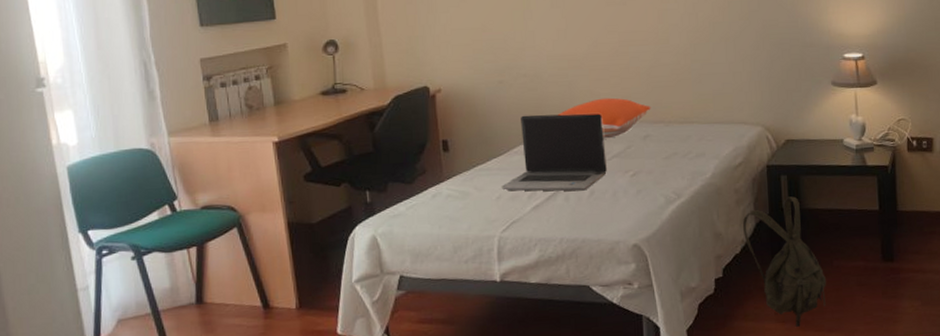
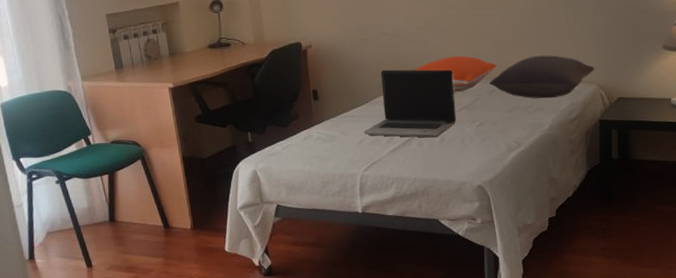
pillow: none [643,94,758,143] -> present [489,55,594,98]
backpack: present [742,196,826,327] -> none [575,148,648,262]

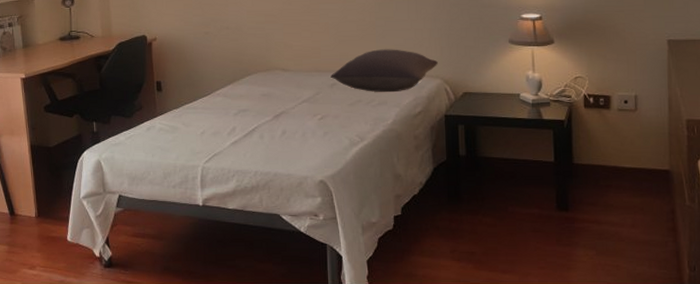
laptop computer: present [363,69,456,138] -> none [205,62,297,131]
pillow: present [413,56,497,93] -> none [255,49,338,86]

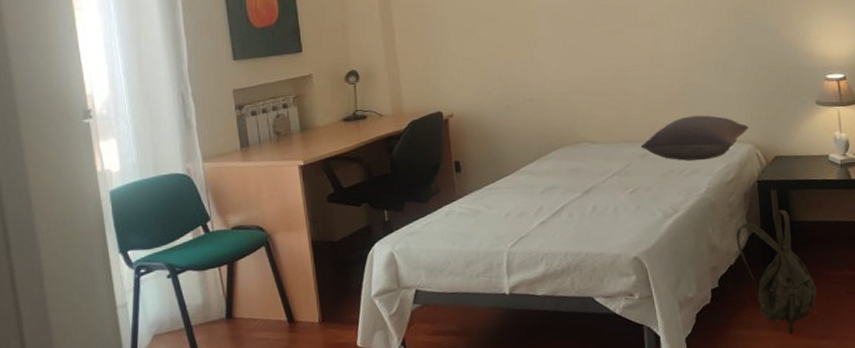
backpack: none [420,145,501,266] -> present [736,209,817,335]

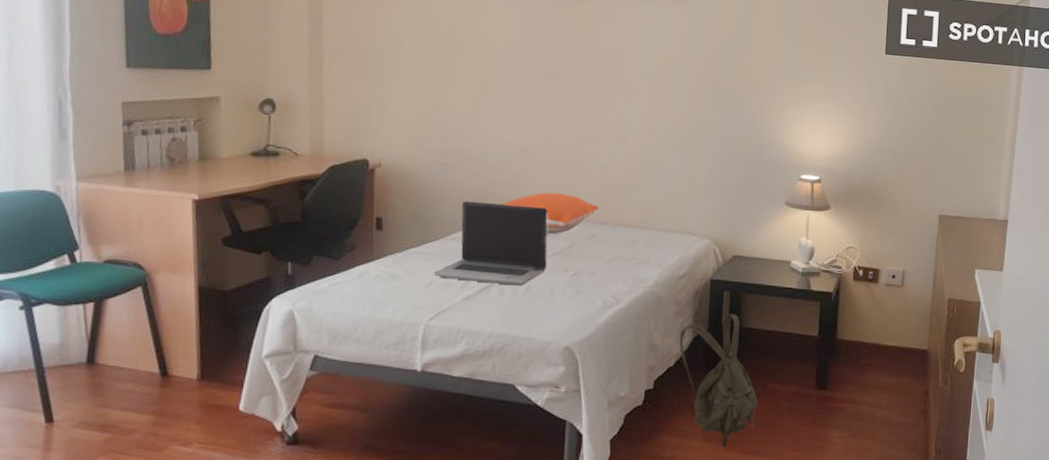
laptop computer: none [509,134,608,209] -> present [433,201,549,286]
pillow: none [561,119,648,158] -> present [501,192,600,235]
pillow: present [641,115,748,161] -> none [589,200,709,250]

